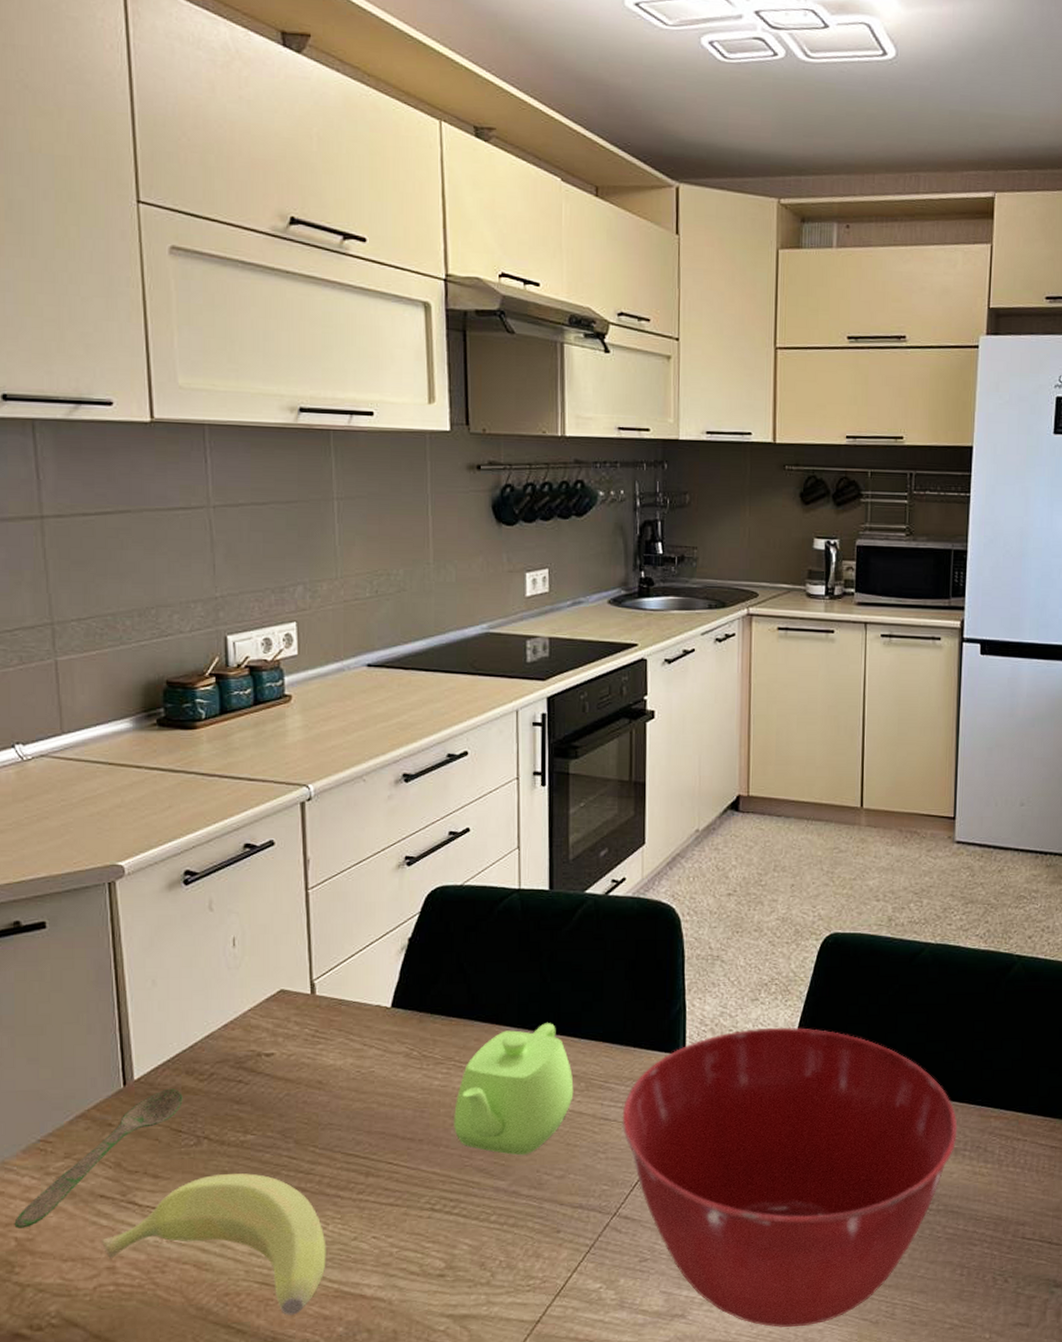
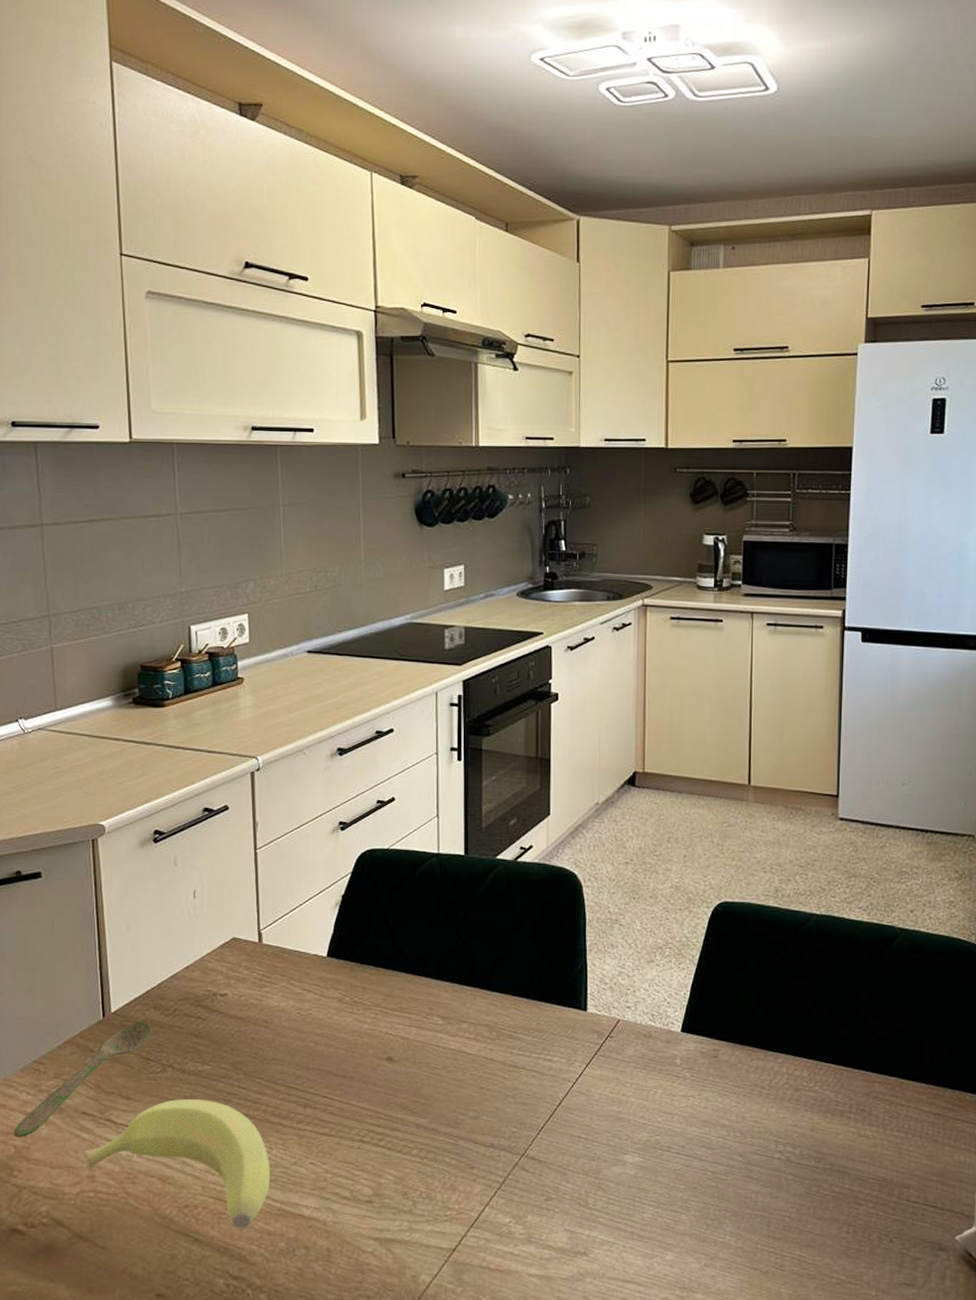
teapot: present [454,1023,574,1156] -> none [381,976,486,1096]
mixing bowl: present [622,1027,958,1328] -> none [529,988,843,1272]

